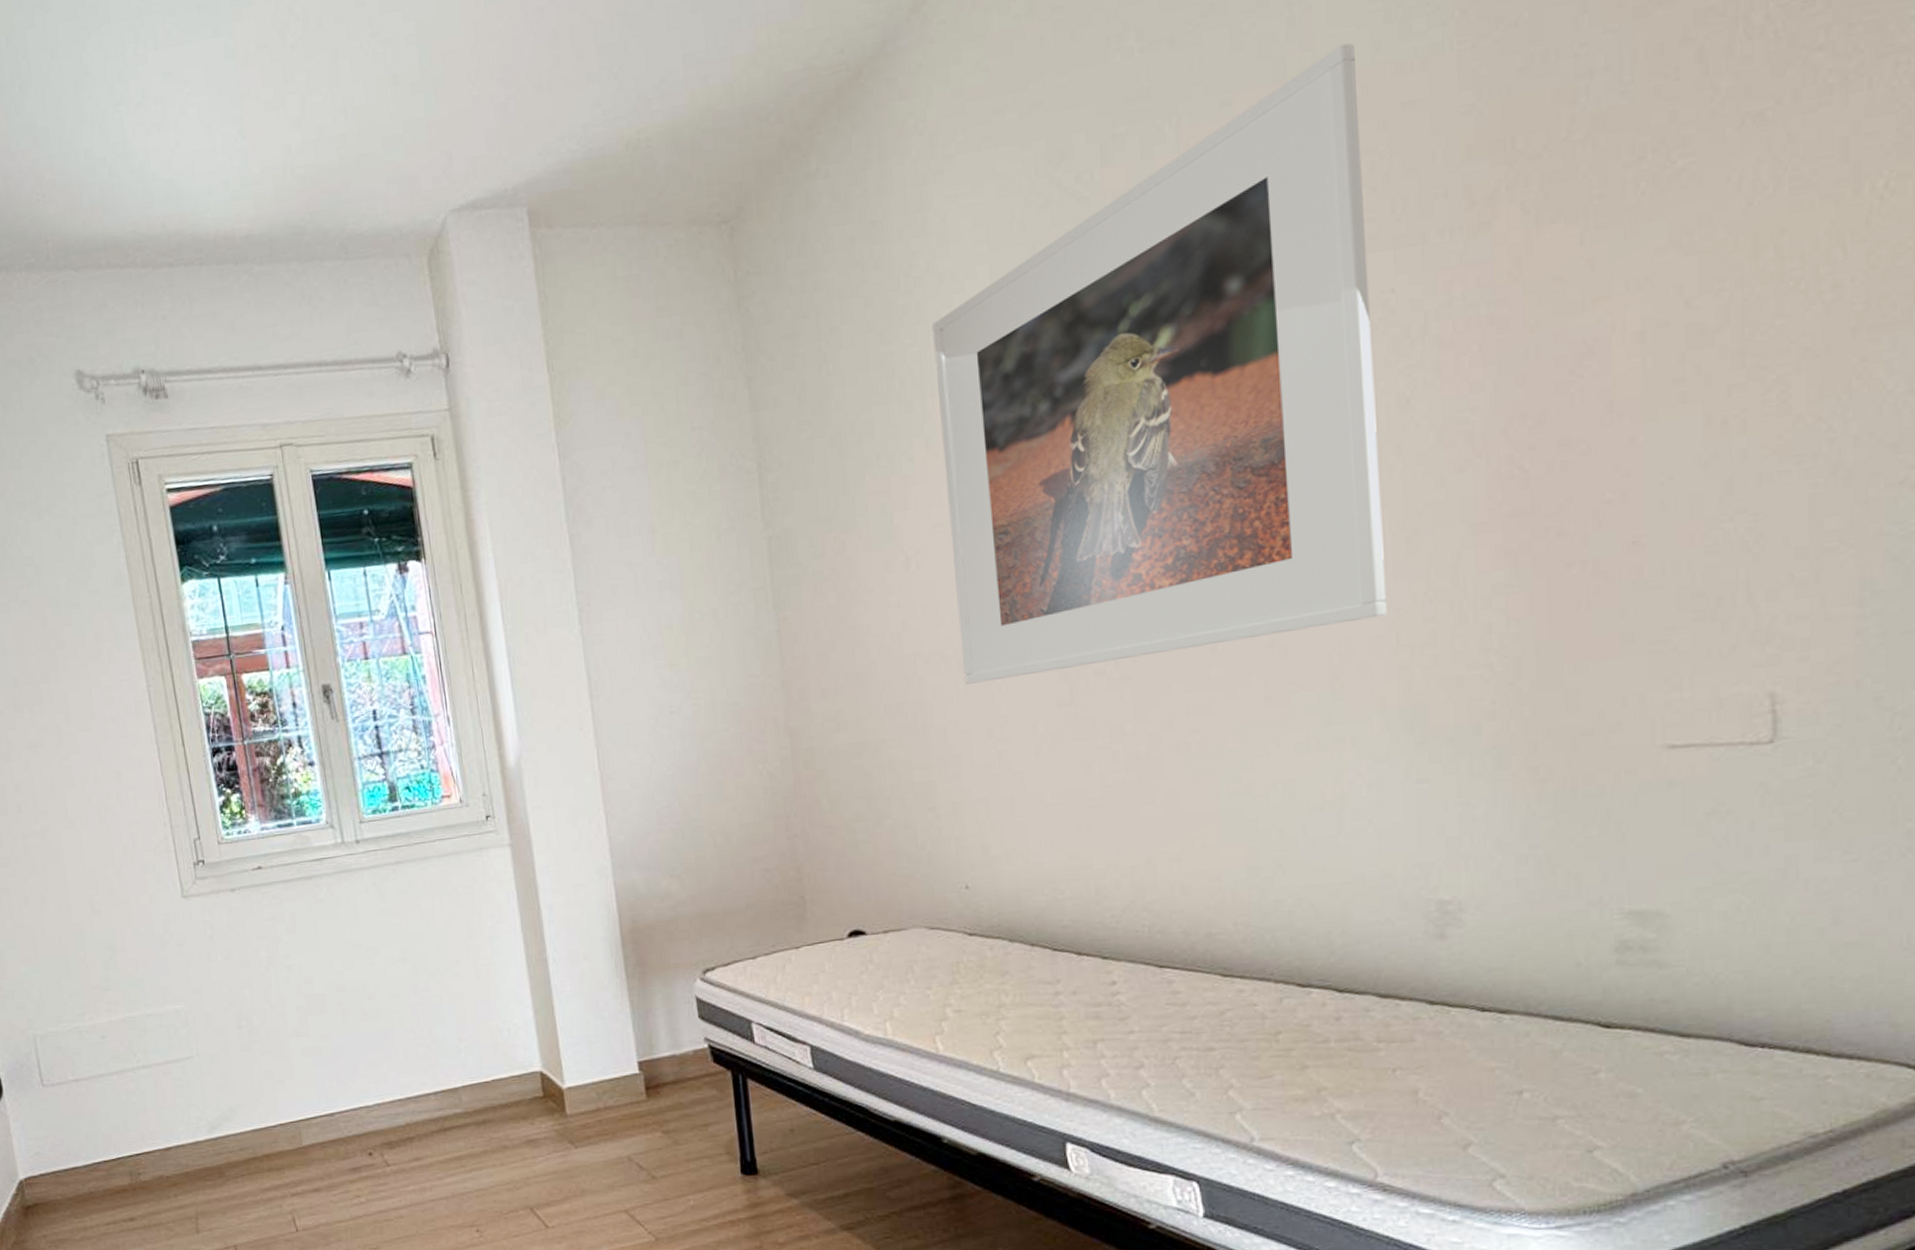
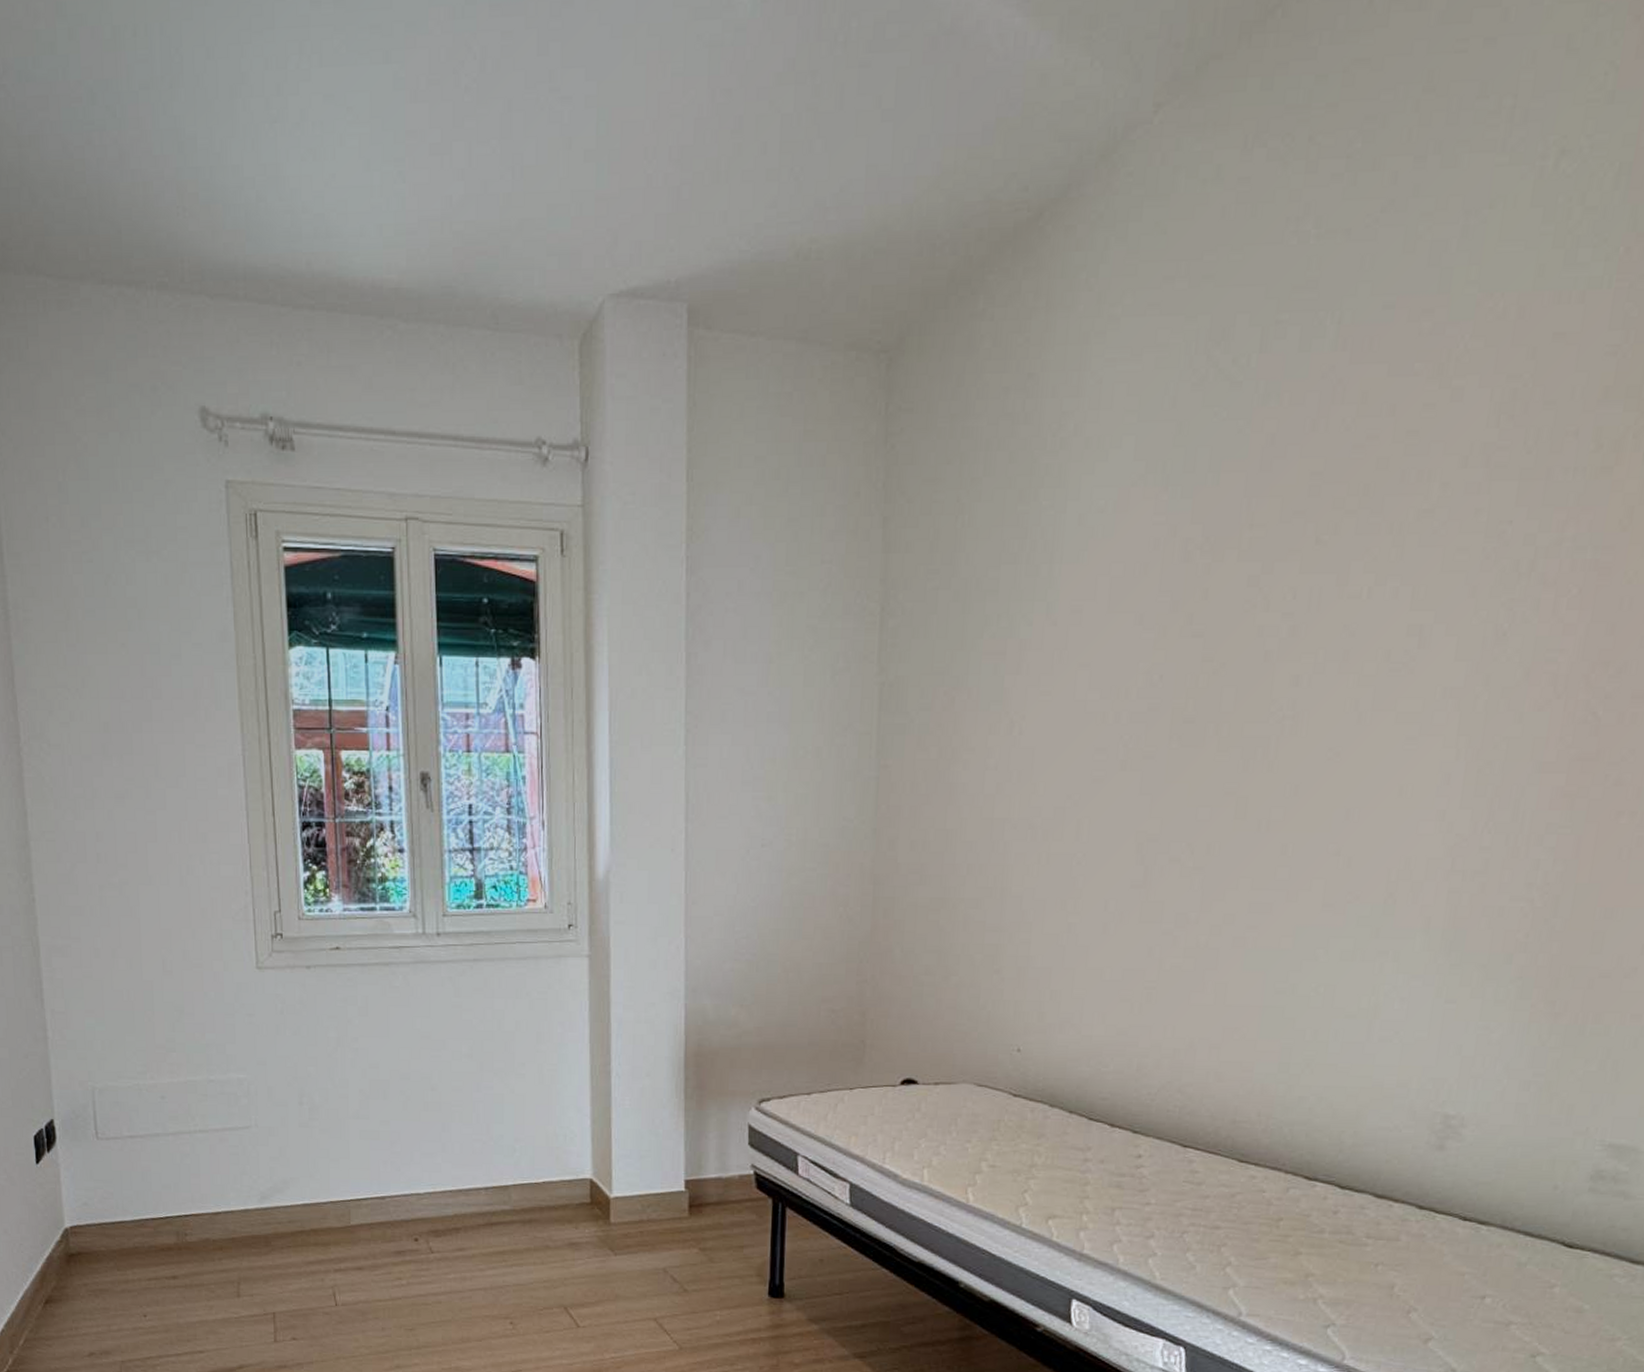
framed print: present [932,43,1386,684] -> none [1047,263,1520,855]

